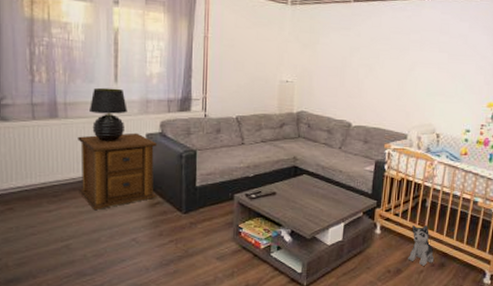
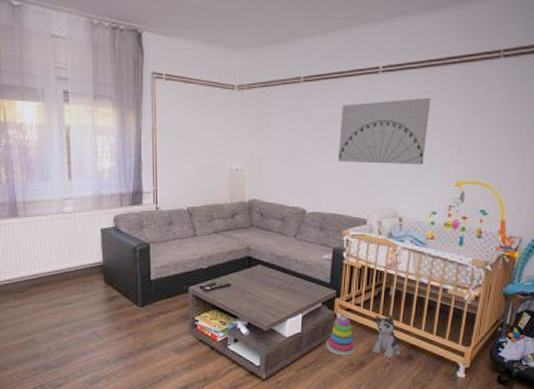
side table: present [78,132,157,209] -> none [37,228,114,304]
table lamp: present [90,87,128,141] -> none [47,185,82,237]
stacking toy: none [365,225,393,264] -> present [326,316,355,356]
wall art: none [383,24,469,86] -> present [338,97,431,165]

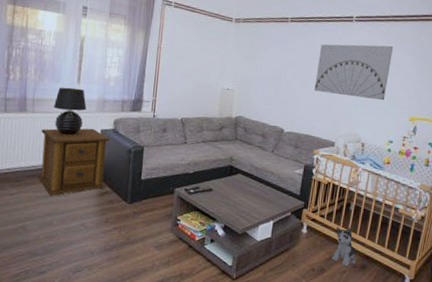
side table: none [37,228,114,304] -> present [38,128,110,195]
table lamp: none [47,185,82,237] -> present [54,87,87,135]
stacking toy: present [326,316,355,356] -> none [291,225,317,262]

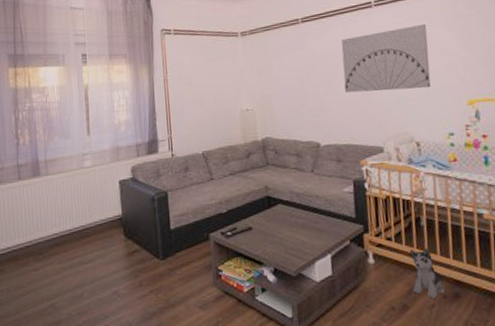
side table: present [38,128,110,195] -> none [58,181,134,264]
table lamp: present [54,87,87,135] -> none [67,140,101,193]

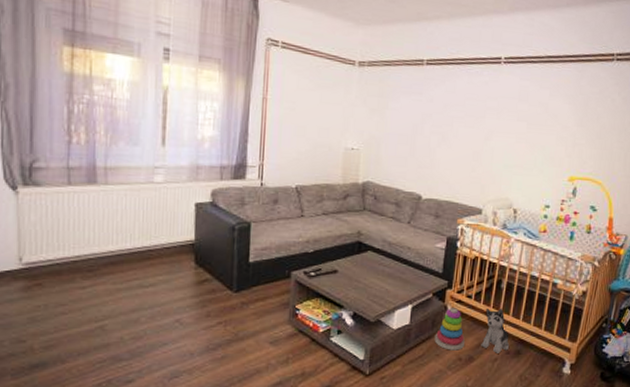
wall art: present [341,23,431,93] -> none [457,91,549,158]
stacking toy: none [360,253,395,300] -> present [434,308,465,350]

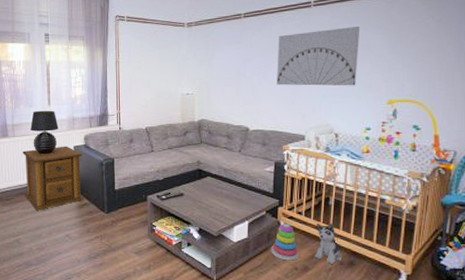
side table: none [117,201,207,286] -> present [22,146,84,210]
table lamp: none [133,151,175,211] -> present [30,110,59,154]
wall art: none [457,91,549,158] -> present [277,26,360,86]

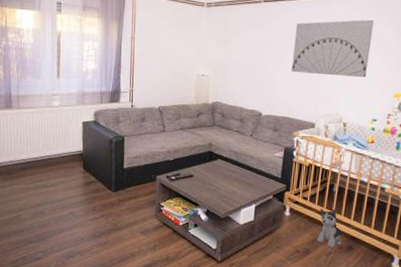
side table: present [22,146,84,210] -> none [27,121,91,186]
table lamp: present [30,110,59,154] -> none [37,82,67,128]
stacking toy: present [271,223,299,261] -> none [275,208,302,244]

